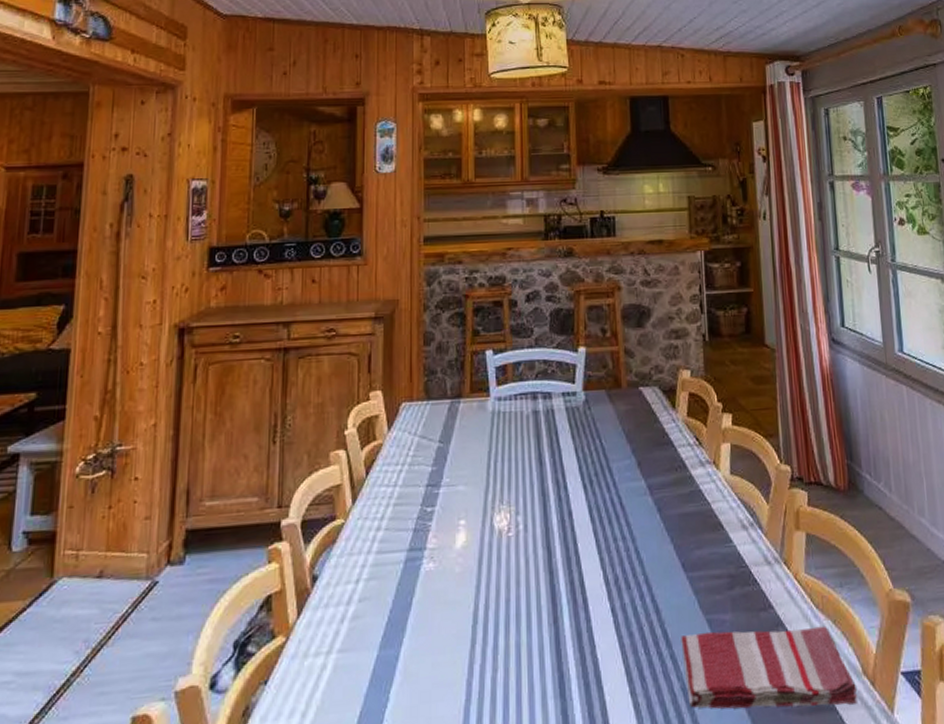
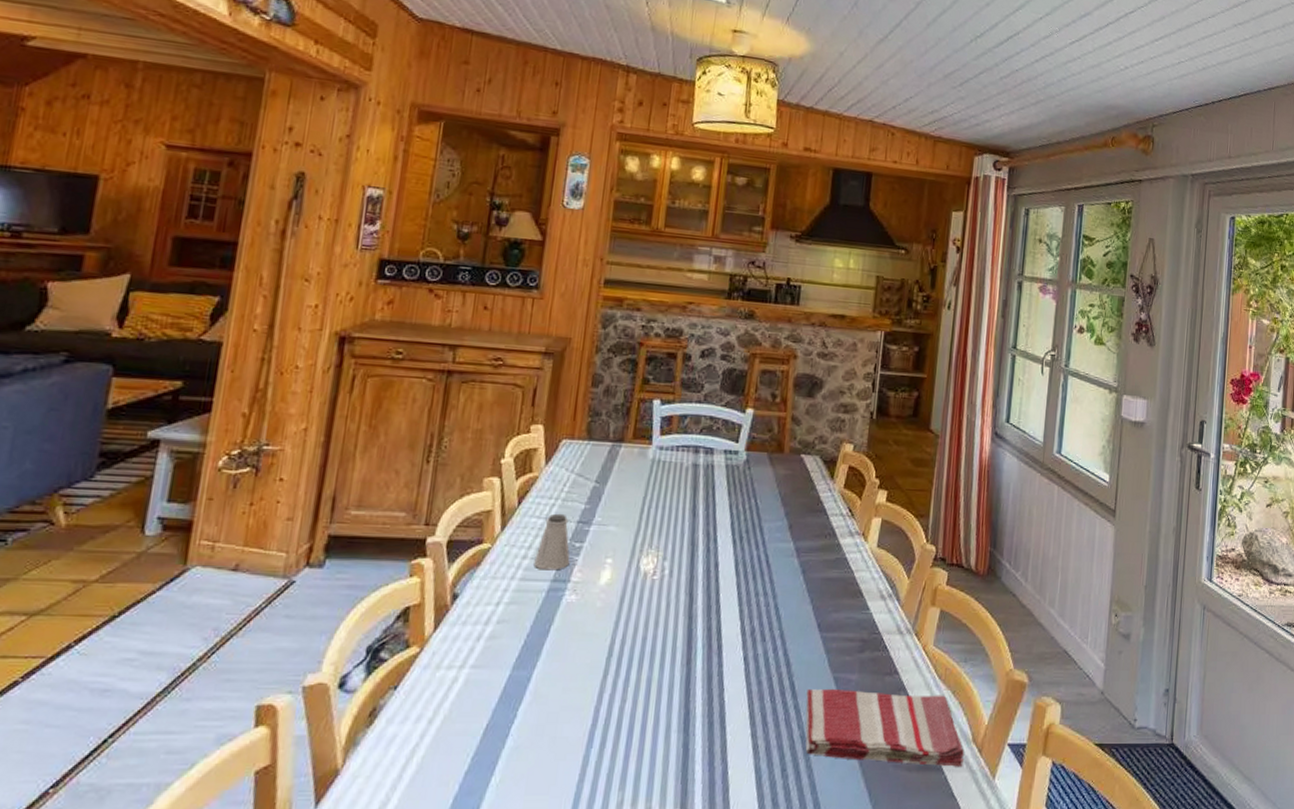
saltshaker: none [388,479,424,540] -> present [533,513,570,571]

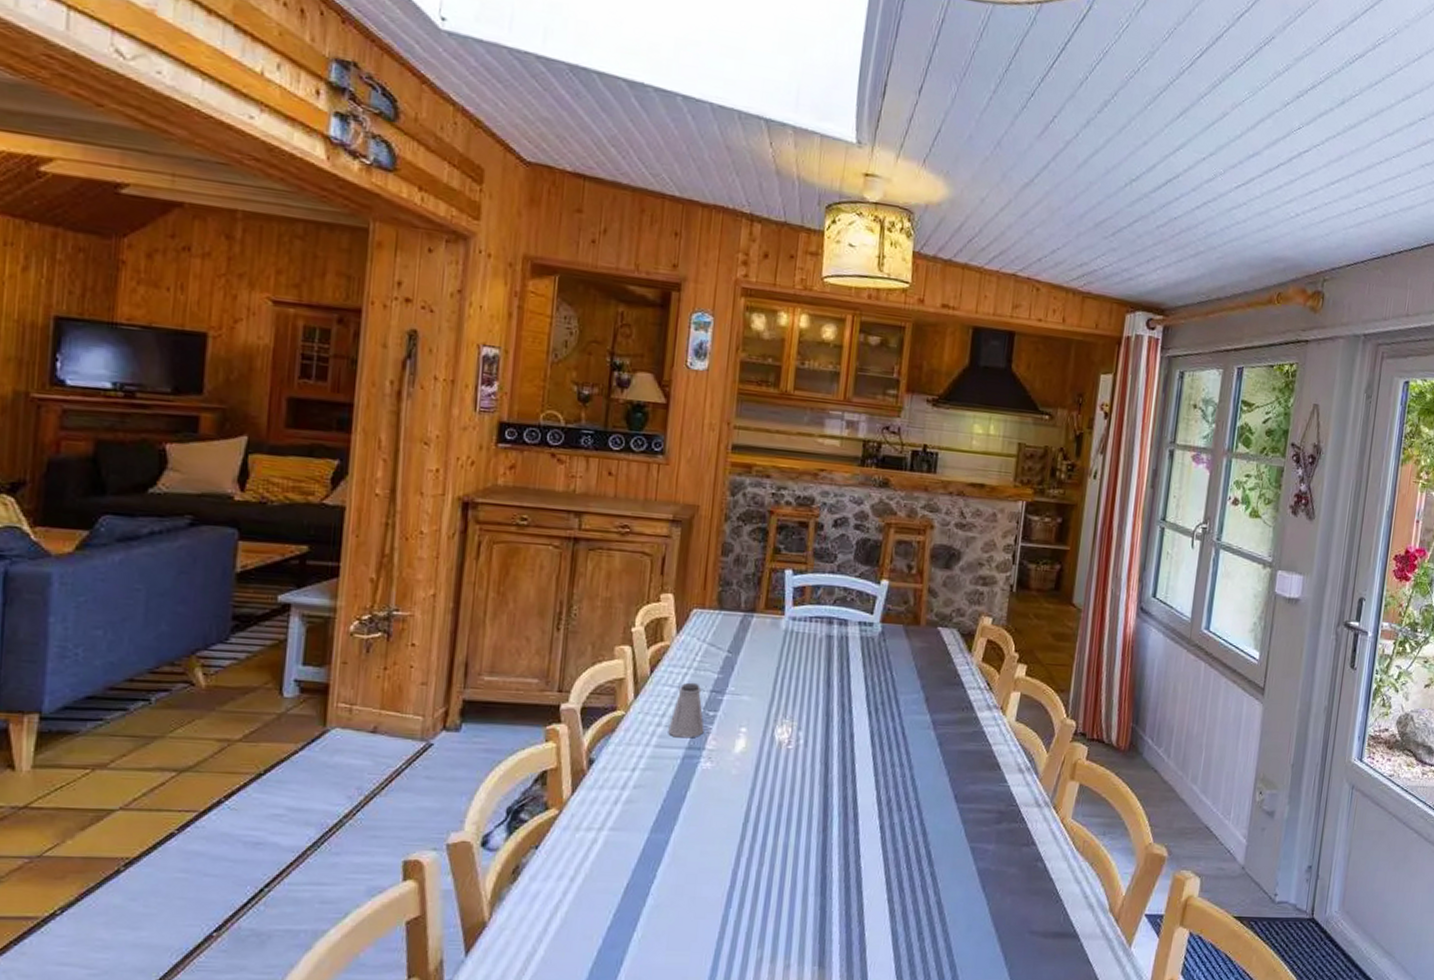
dish towel: present [805,688,964,767] -> none [941,857,1101,935]

